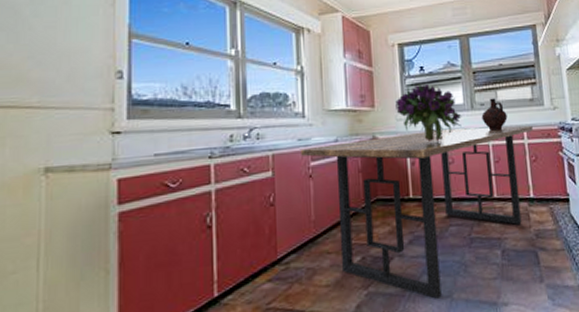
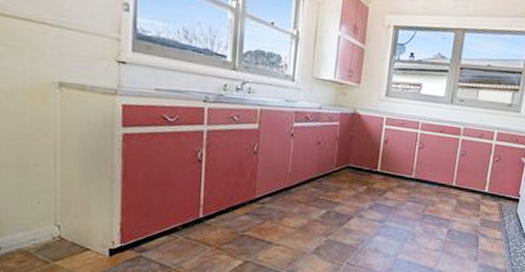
dining table: present [301,125,533,299] -> none [286,109,504,256]
bouquet: present [395,83,462,142] -> none [379,69,441,127]
ceramic jug: present [481,98,508,131] -> none [458,96,483,128]

